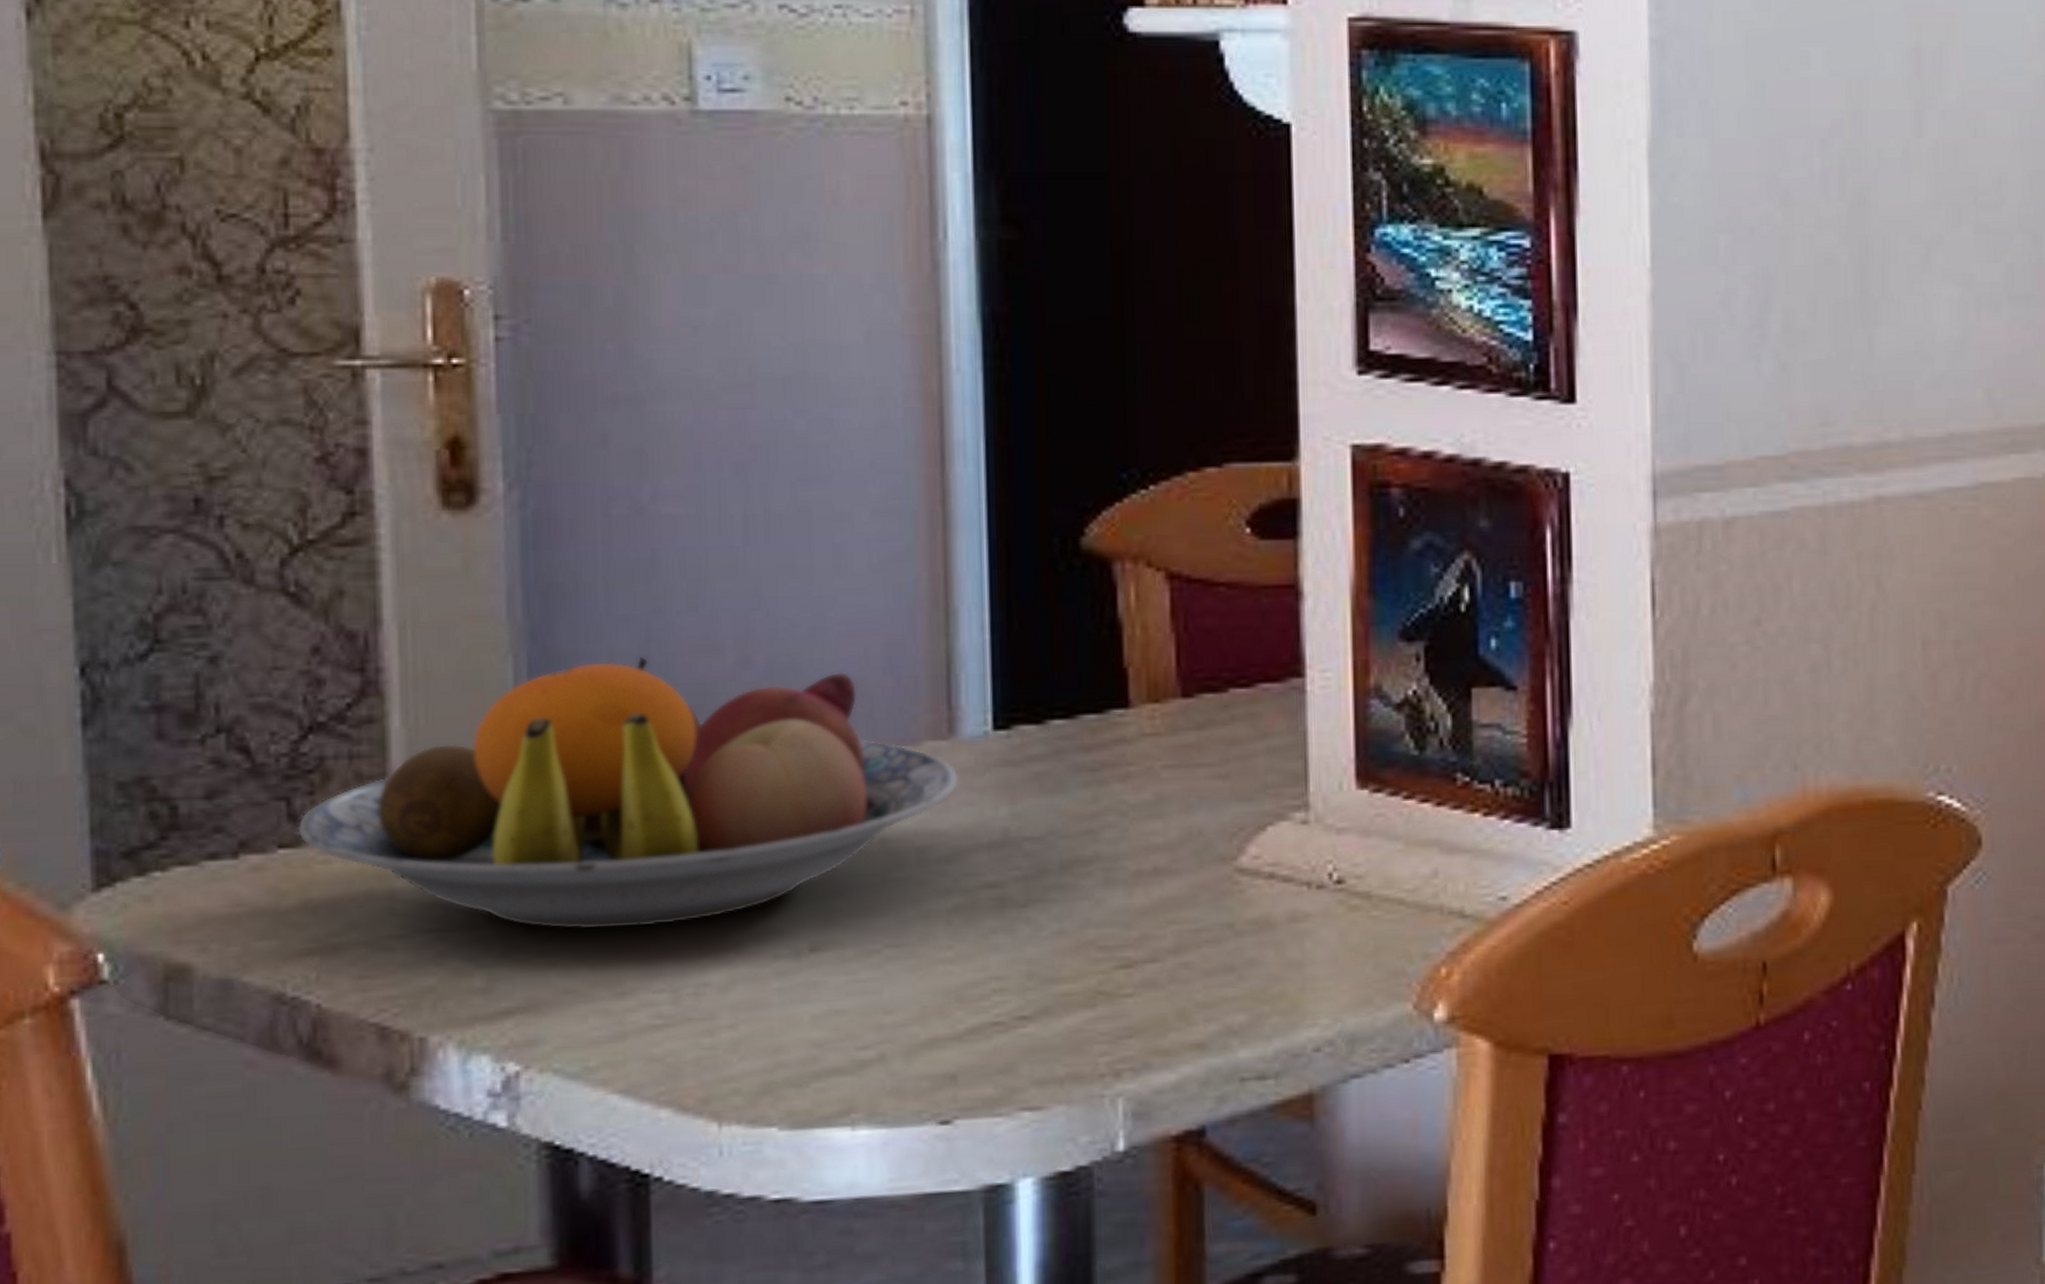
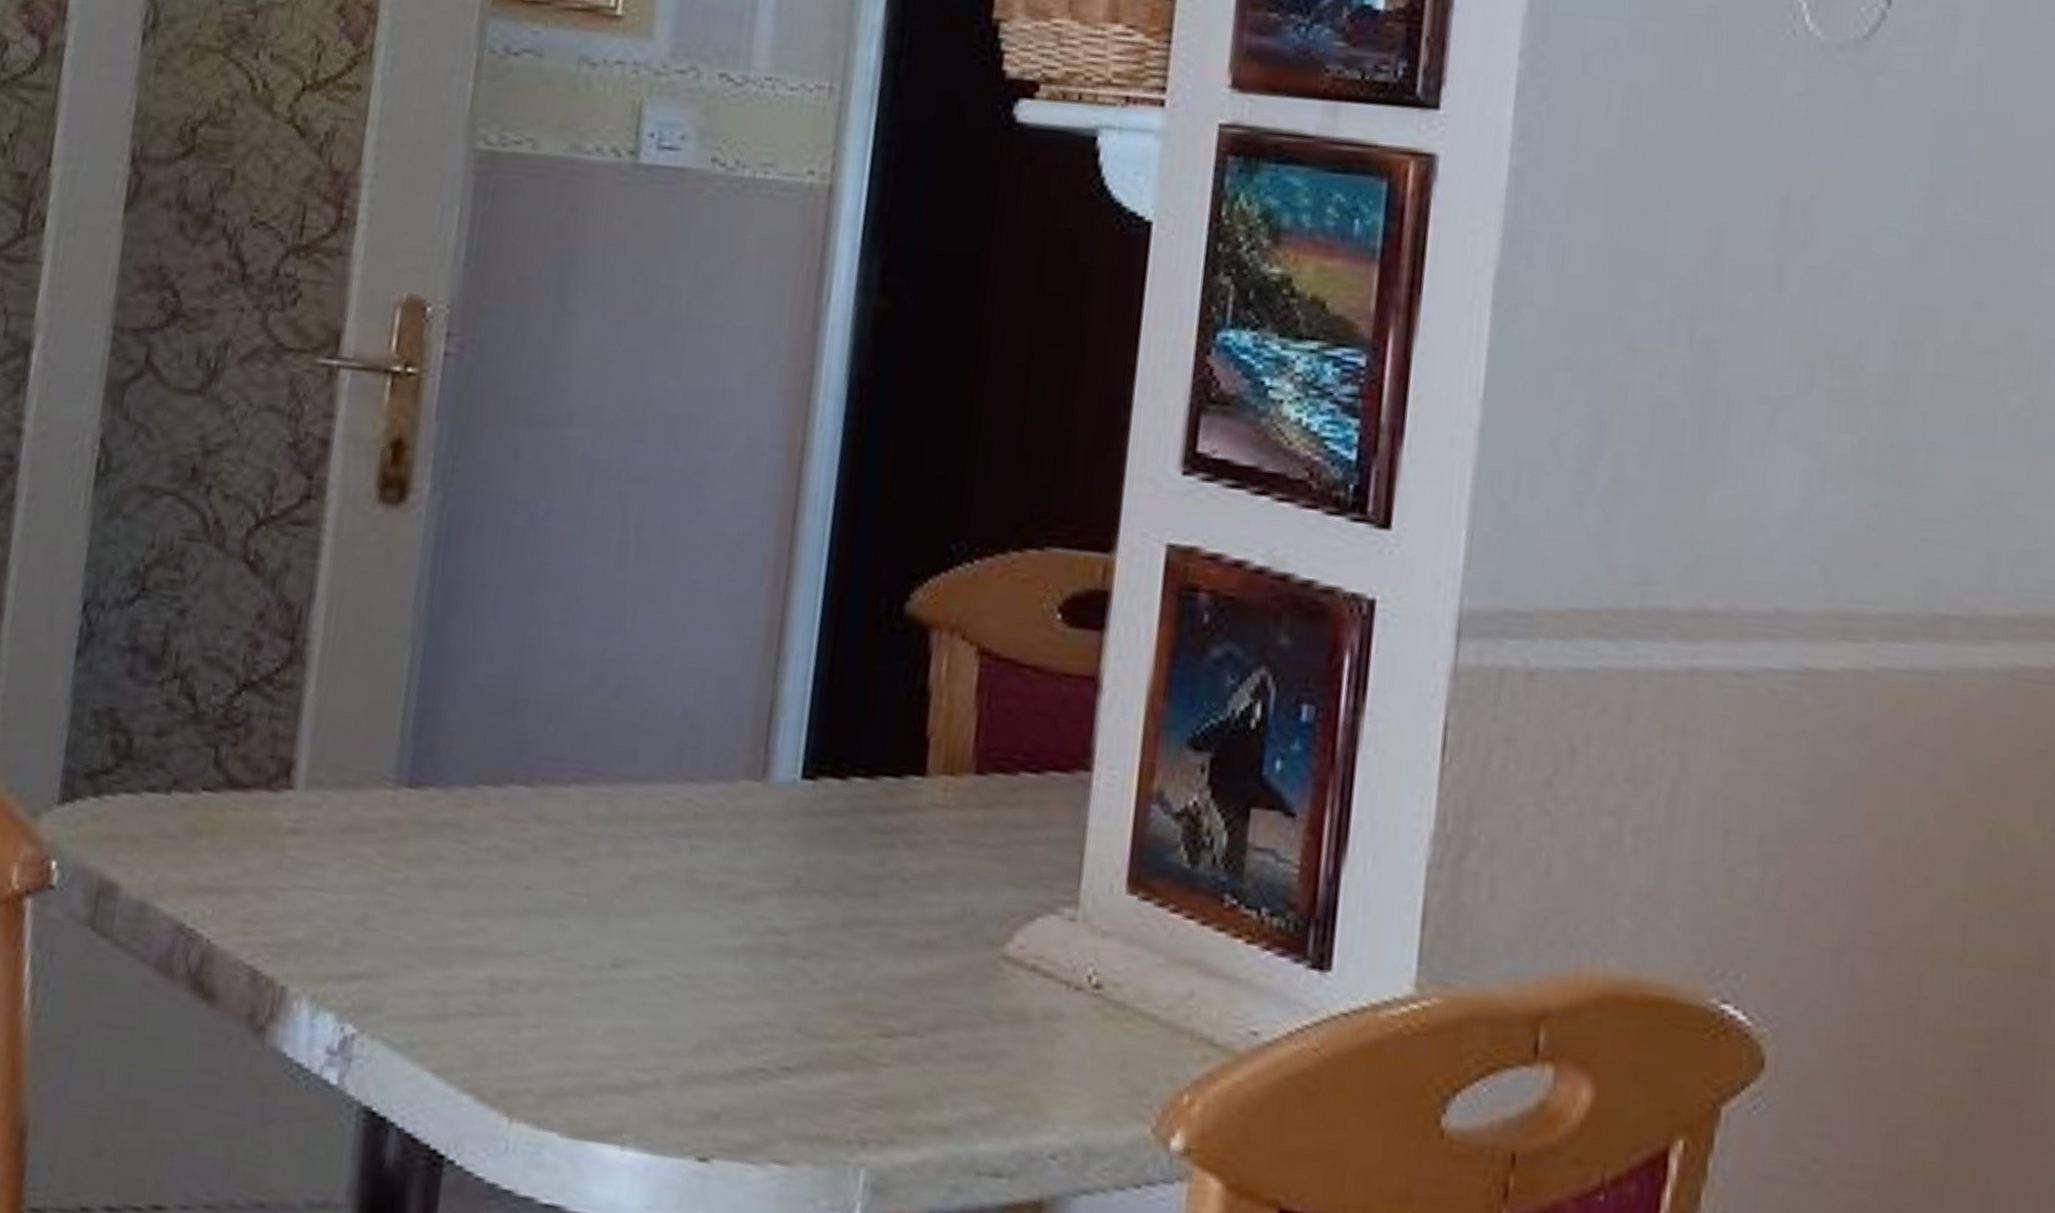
fruit bowl: present [297,656,959,930] -> none [219,660,765,919]

